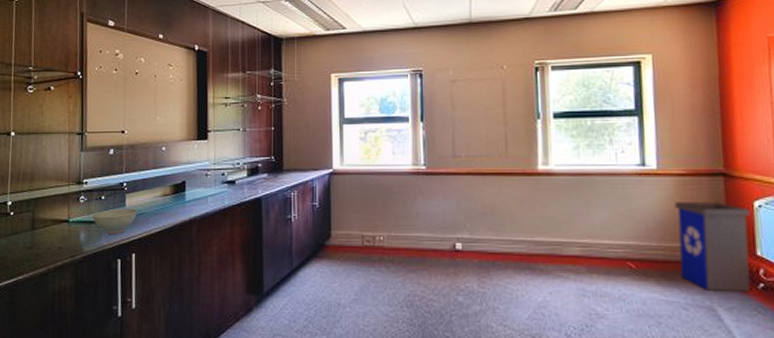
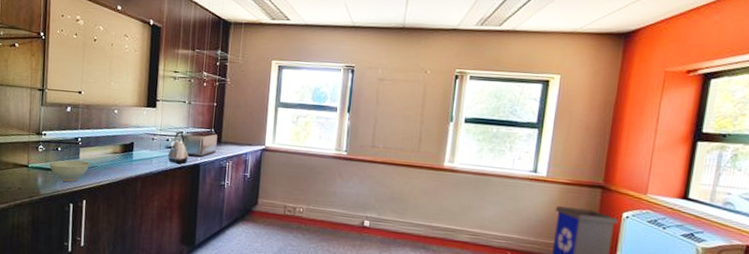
kettle: none [224,163,248,200] -> present [167,131,189,164]
toaster: none [240,161,278,190] -> present [182,132,218,158]

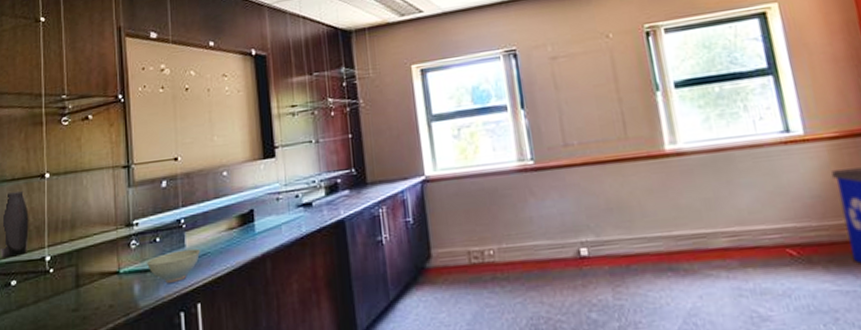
kettle: present [167,131,189,164] -> none [300,181,328,227]
toaster: present [182,132,218,158] -> none [316,174,363,212]

